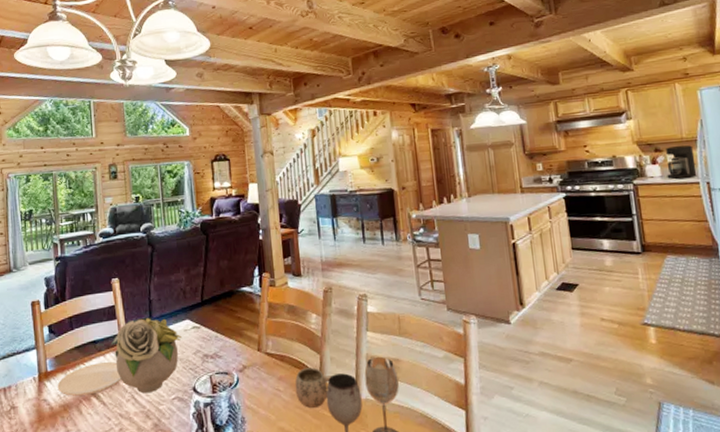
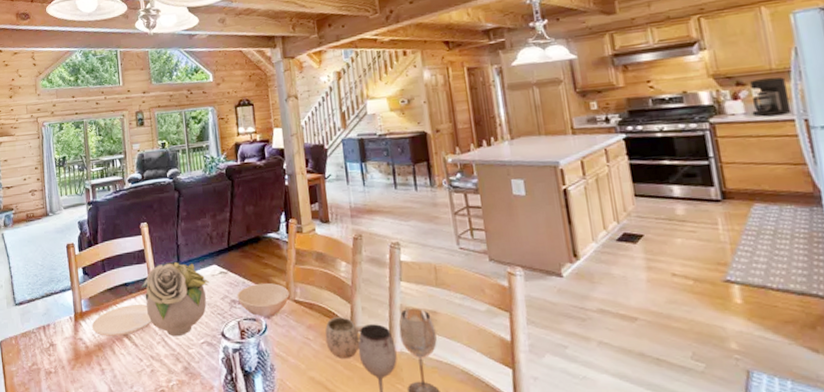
soup bowl: none [209,336,262,371] -> present [237,282,290,317]

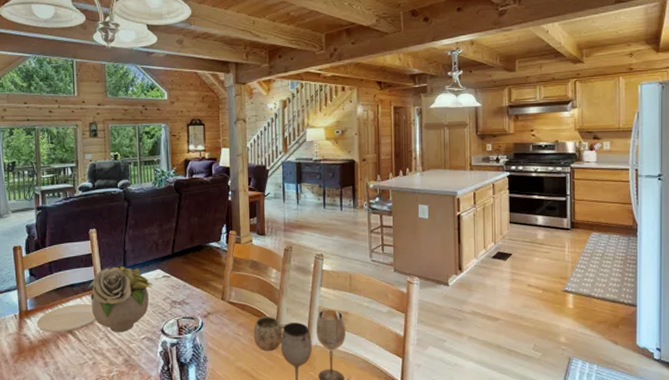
soup bowl: present [237,282,290,317] -> none [177,286,225,316]
coffee maker: present [750,77,792,117] -> none [601,134,628,165]

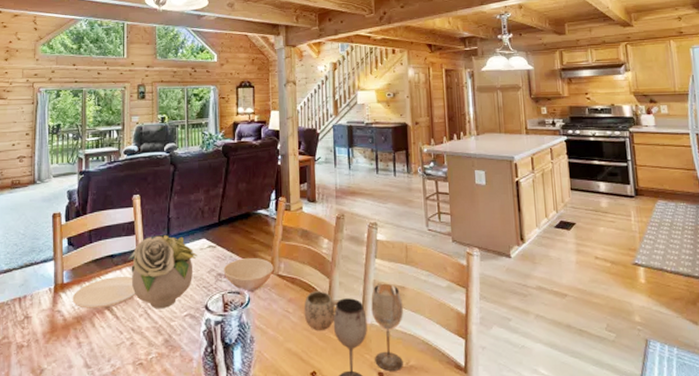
soup bowl: none [177,286,225,316] -> present [223,257,274,290]

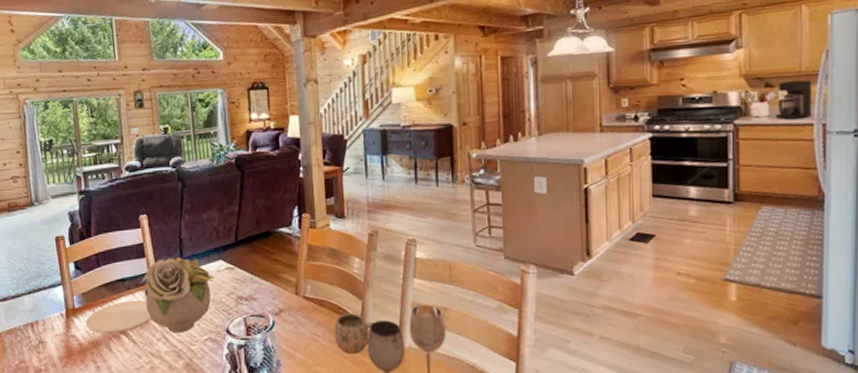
soup bowl: present [223,257,274,290] -> none [243,279,300,314]
coffee maker: none [660,97,688,130] -> present [775,79,813,120]

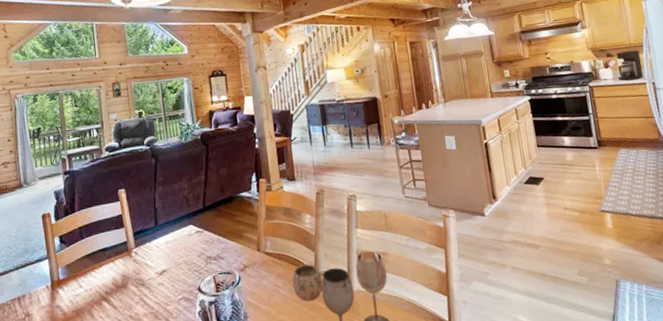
plate: present [85,301,152,333] -> none [69,267,131,302]
flower arrangement: present [139,256,214,333] -> none [119,224,186,296]

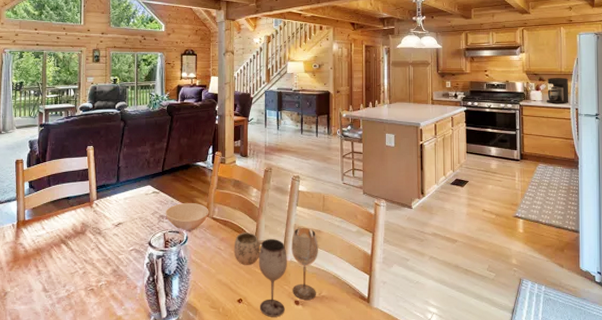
soup bowl: none [212,238,261,270] -> present [165,202,209,230]

